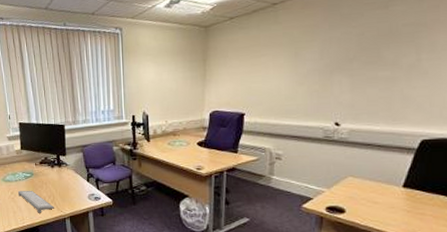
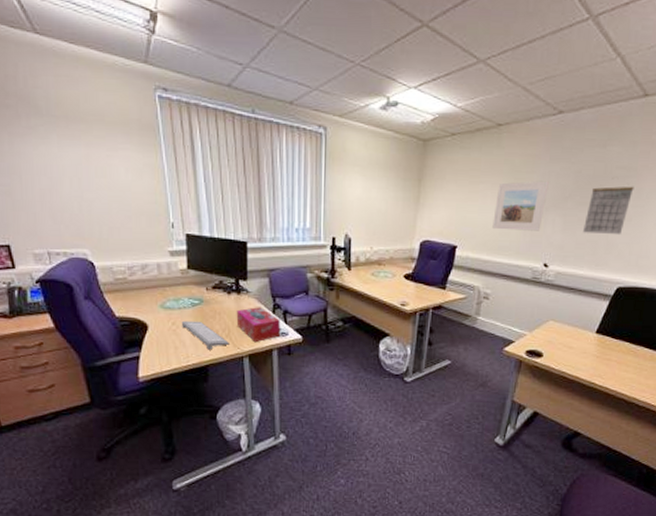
tissue box: none [58,177,95,207] -> present [236,307,281,343]
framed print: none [277,46,331,96] -> present [492,180,549,231]
calendar: none [374,40,426,90] -> present [583,186,634,235]

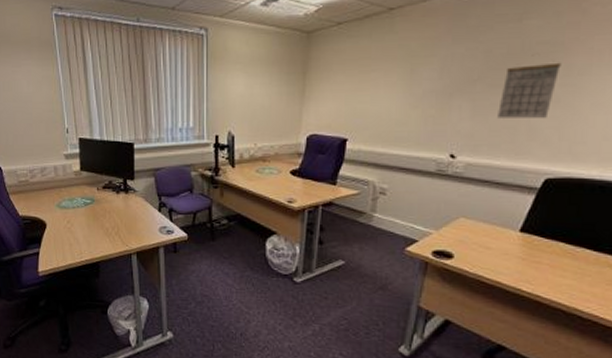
computer keyboard: present [181,320,229,350] -> none [75,219,118,247]
tissue box: present [236,307,281,343] -> none [124,206,167,240]
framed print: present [492,180,549,231] -> none [387,64,452,120]

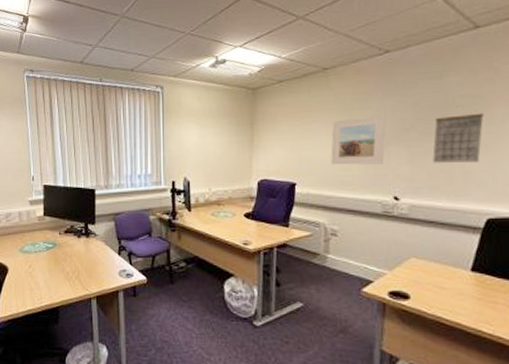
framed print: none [387,64,452,120] -> present [331,115,386,165]

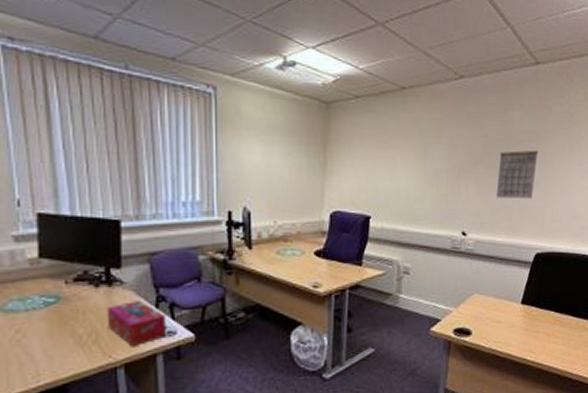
tissue box: none [85,249,127,284] -> present [107,301,167,348]
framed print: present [331,115,386,165] -> none [406,145,458,198]

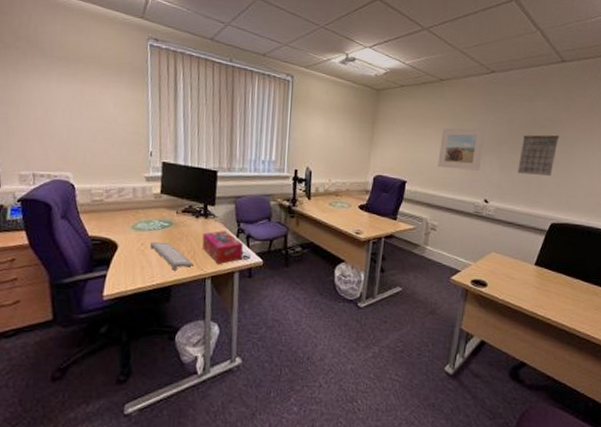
computer keyboard: none [28,325,97,363] -> present [149,241,194,271]
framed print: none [406,145,458,198] -> present [438,127,486,171]

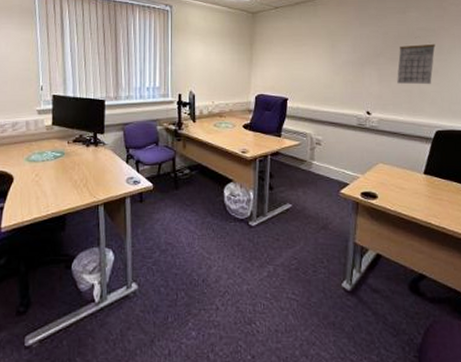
computer keyboard: present [149,241,194,271] -> none [43,172,86,199]
tissue box: present [202,231,243,265] -> none [93,158,134,191]
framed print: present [438,127,486,171] -> none [317,42,362,84]

